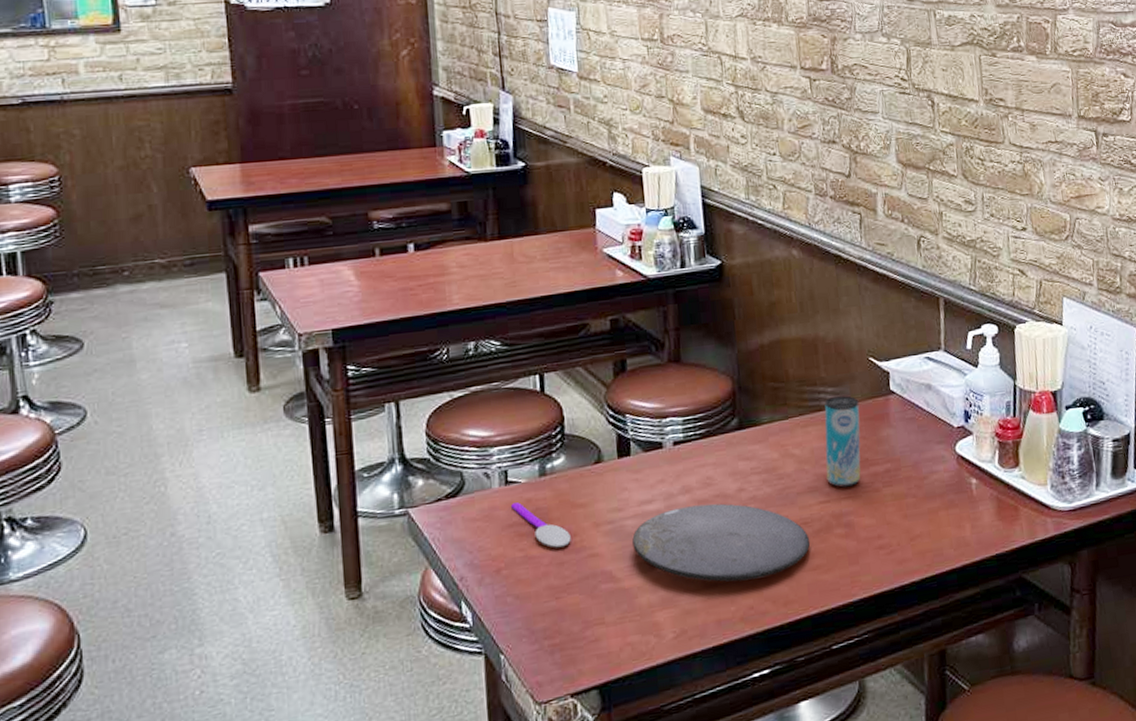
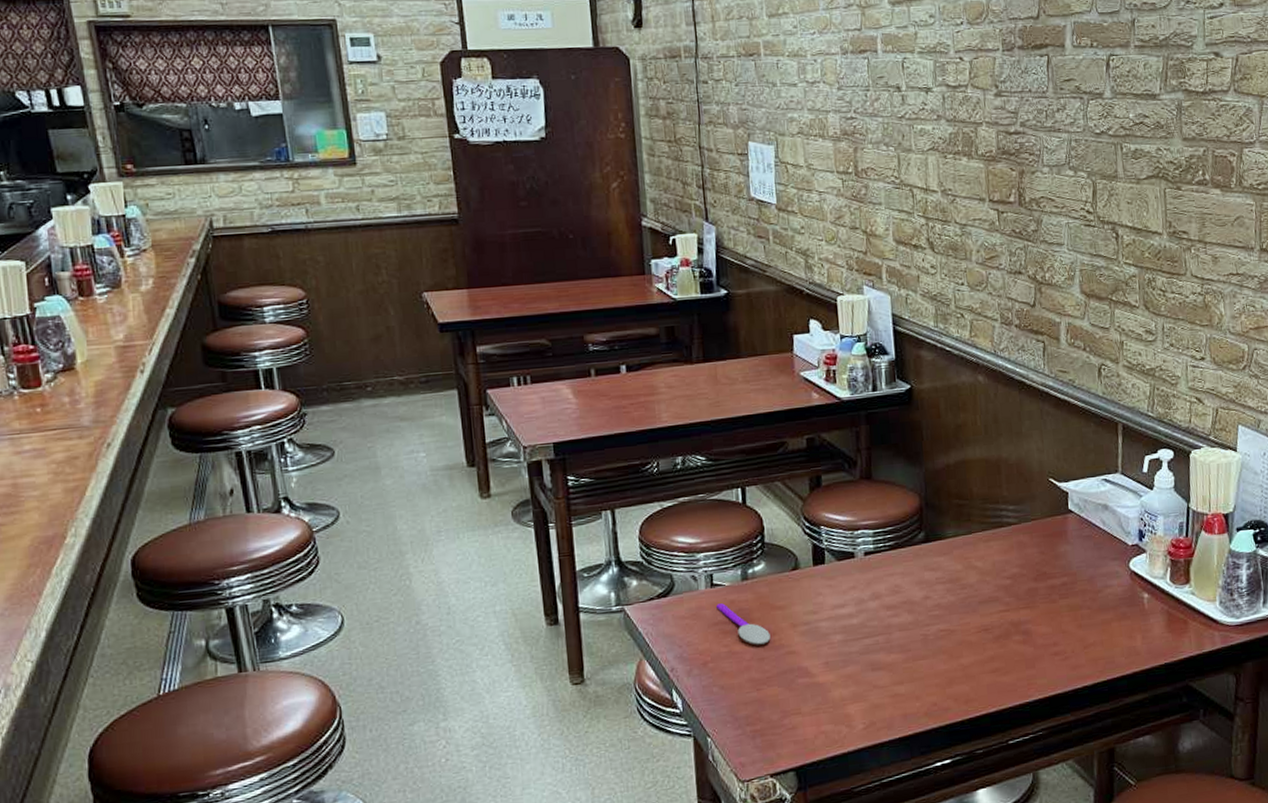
plate: present [632,503,810,582] -> none [826,609,990,681]
beverage can: present [824,395,861,488] -> none [1006,513,1039,598]

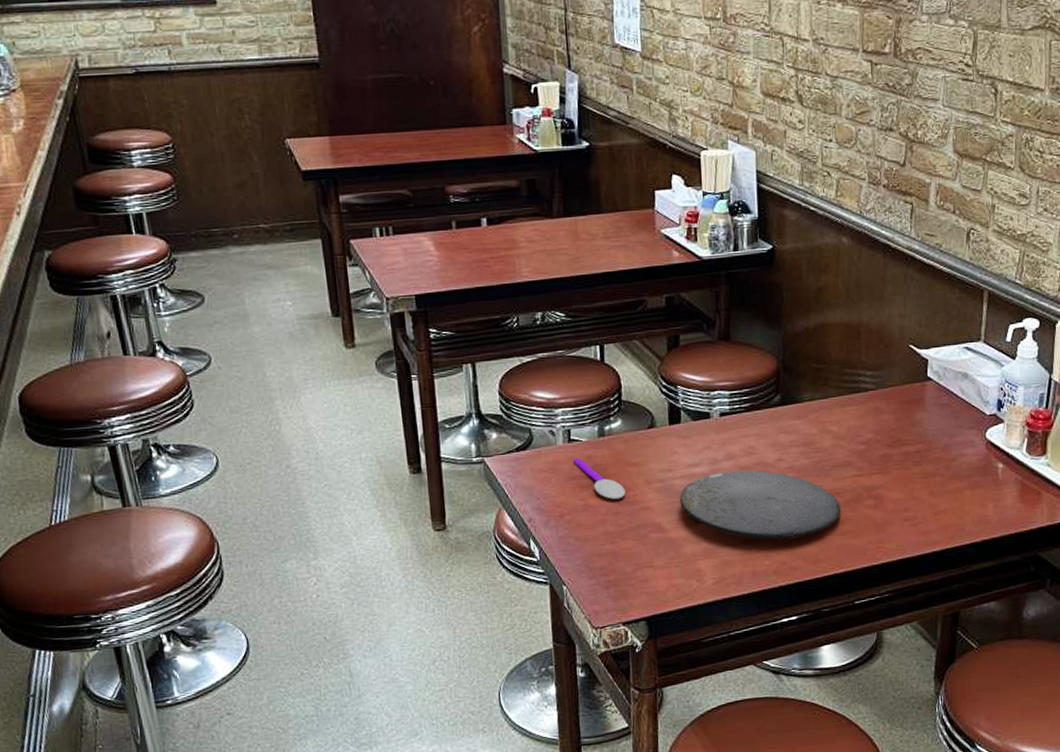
plate: none [826,609,990,681] -> present [680,470,840,540]

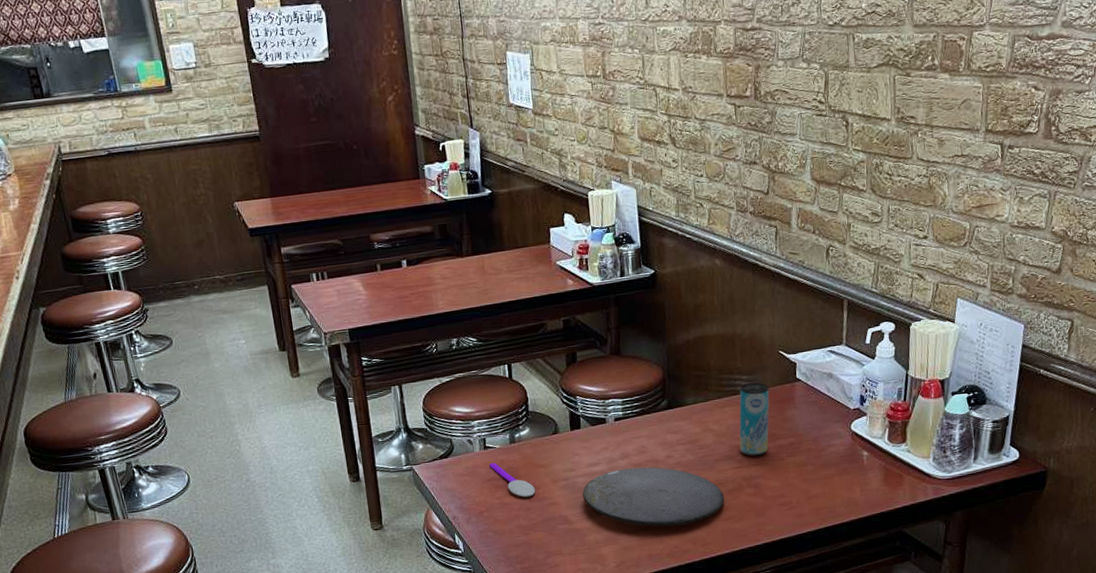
beverage can: none [860,379,897,464] -> present [739,382,770,457]

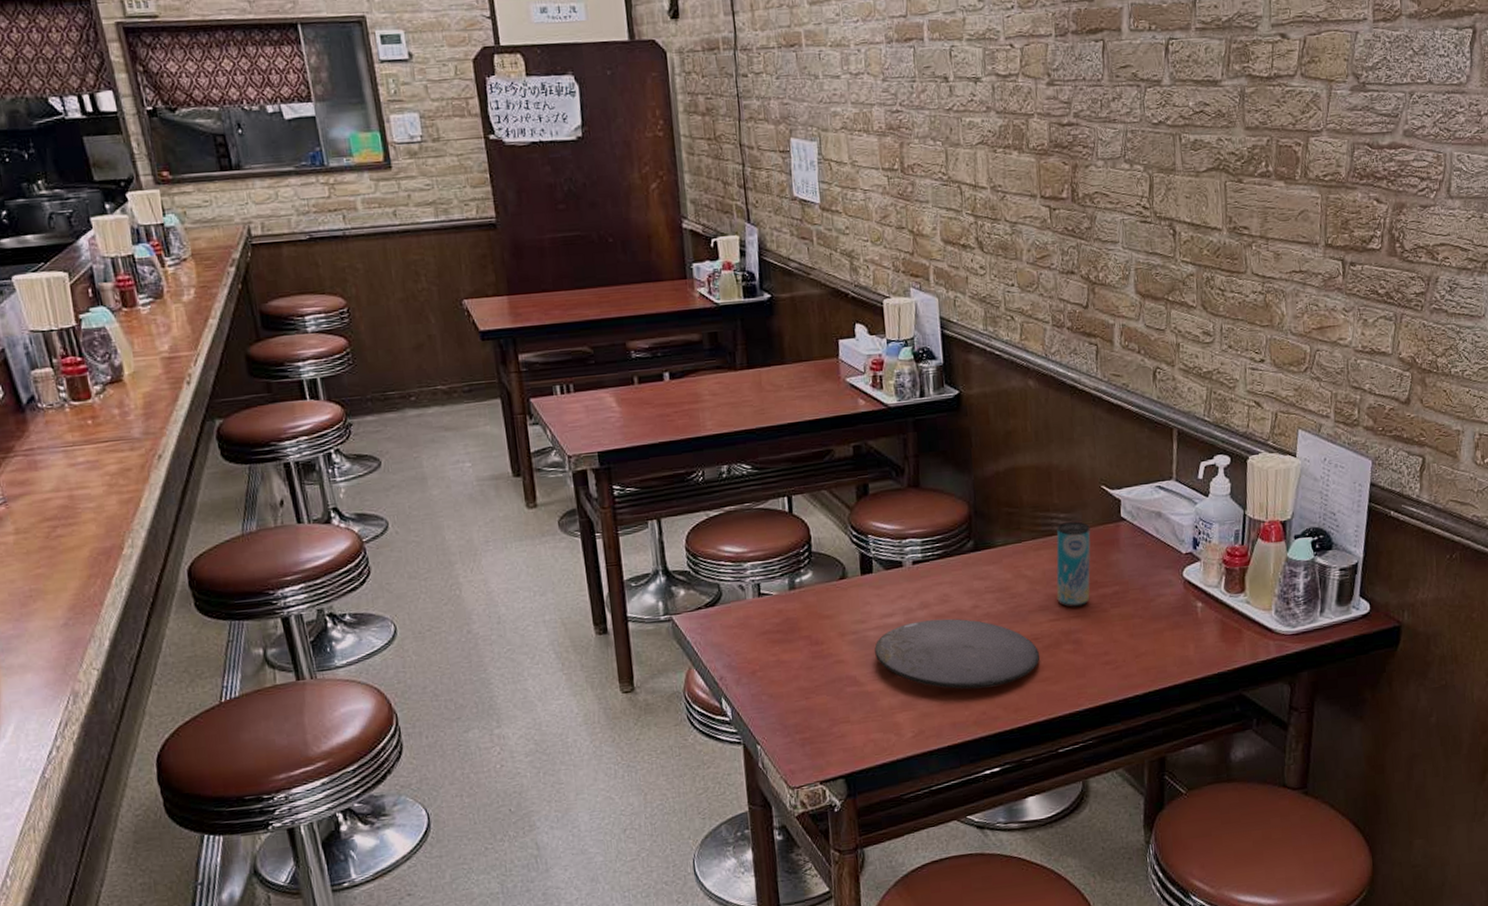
spoon: present [489,463,535,498] -> none [764,612,819,654]

